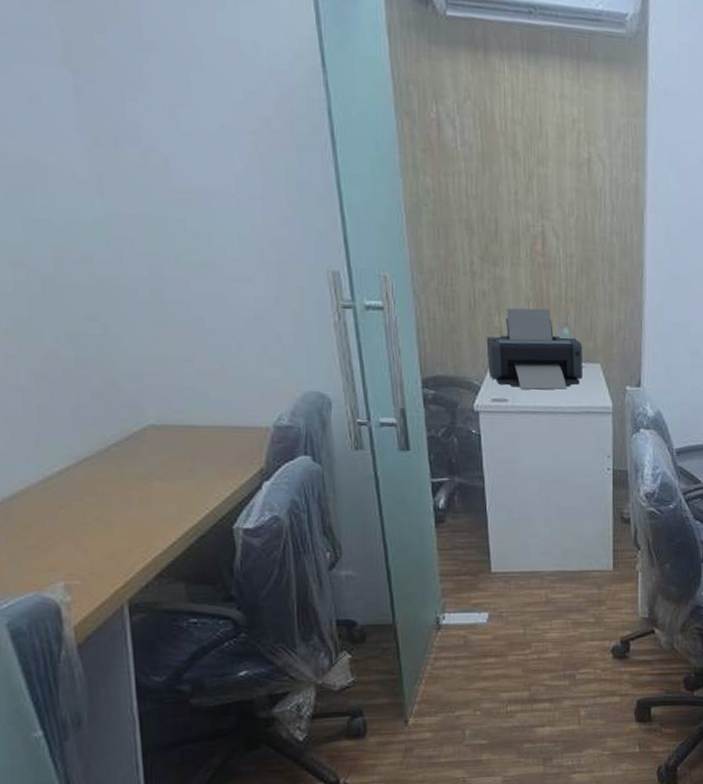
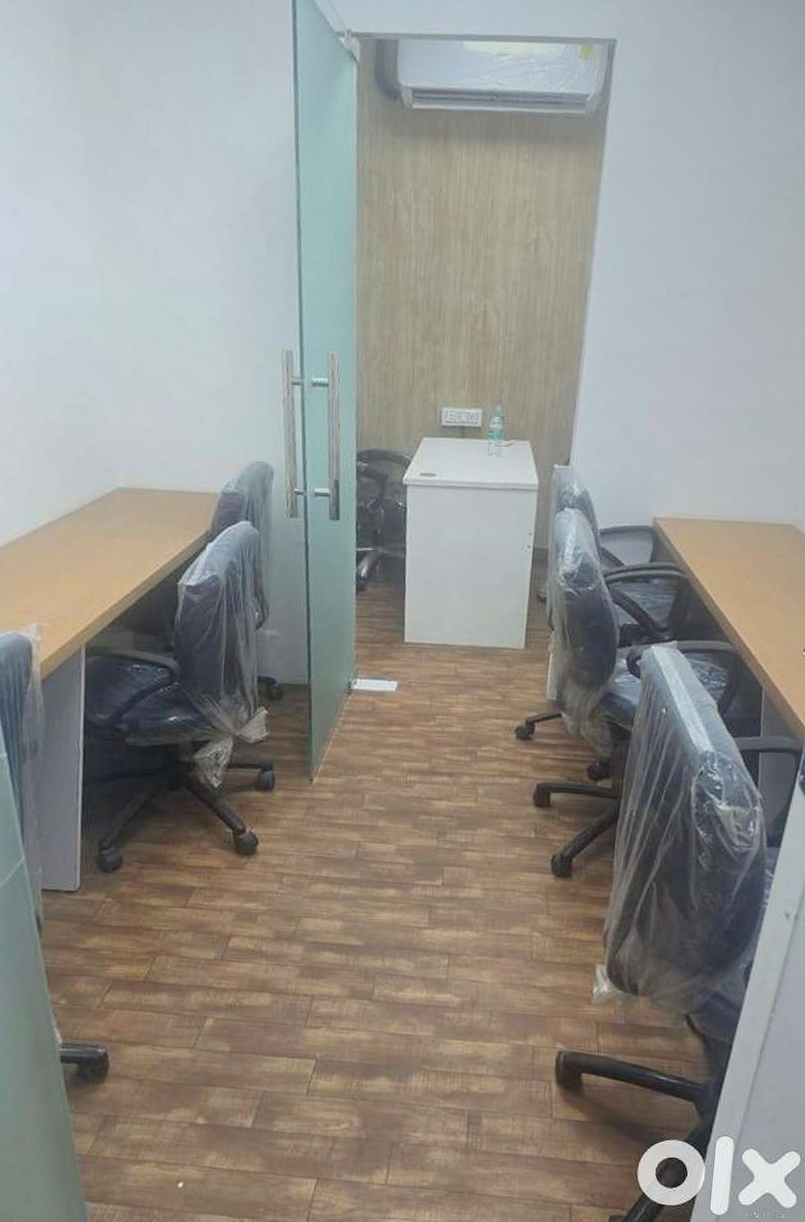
printer: present [486,308,582,390] -> none [419,385,513,466]

